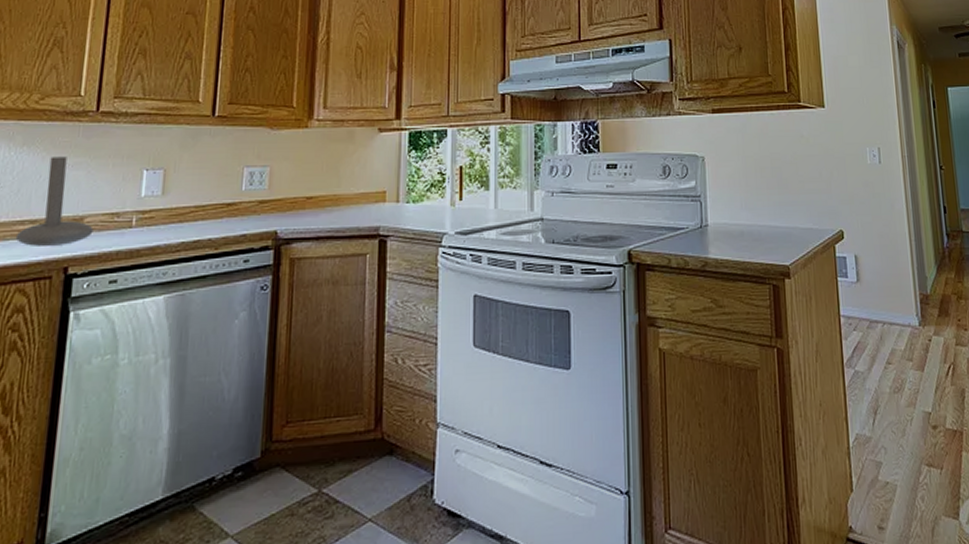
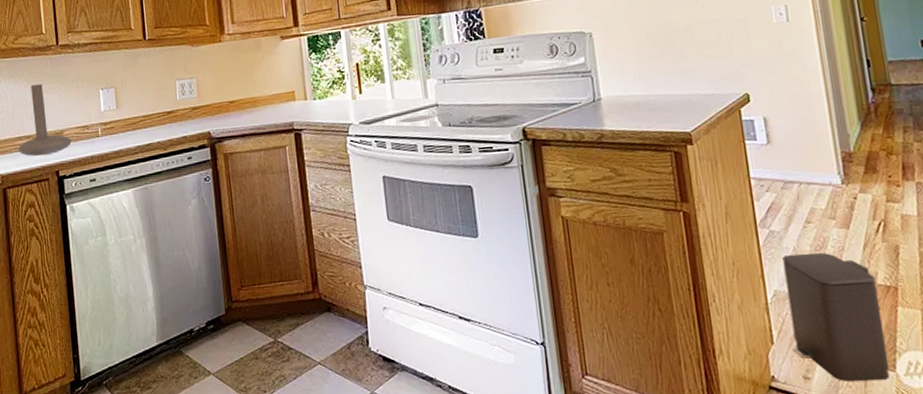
pedal bin: none [865,394,954,531] -> present [782,252,890,381]

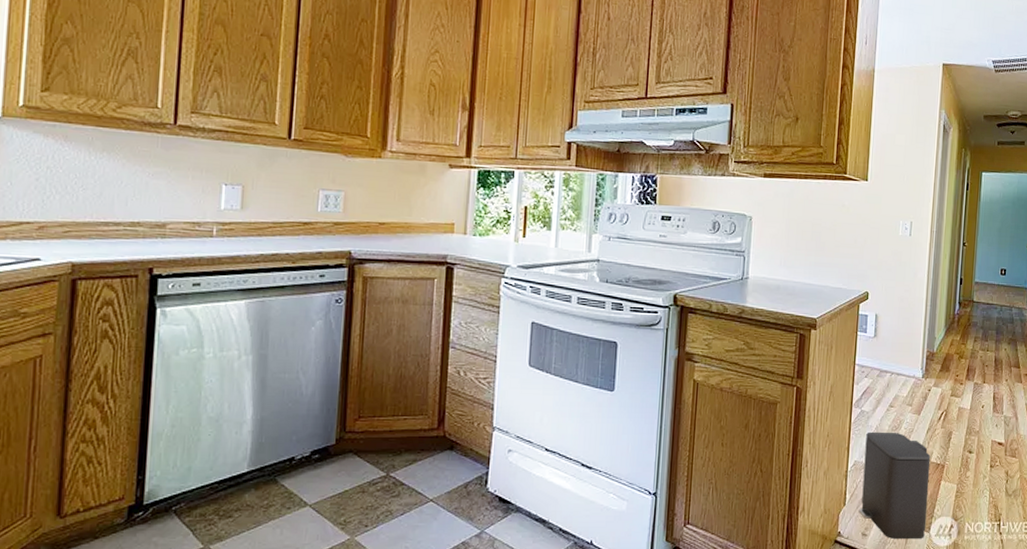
paper towel holder: present [18,84,72,157] -> none [100,164,176,249]

